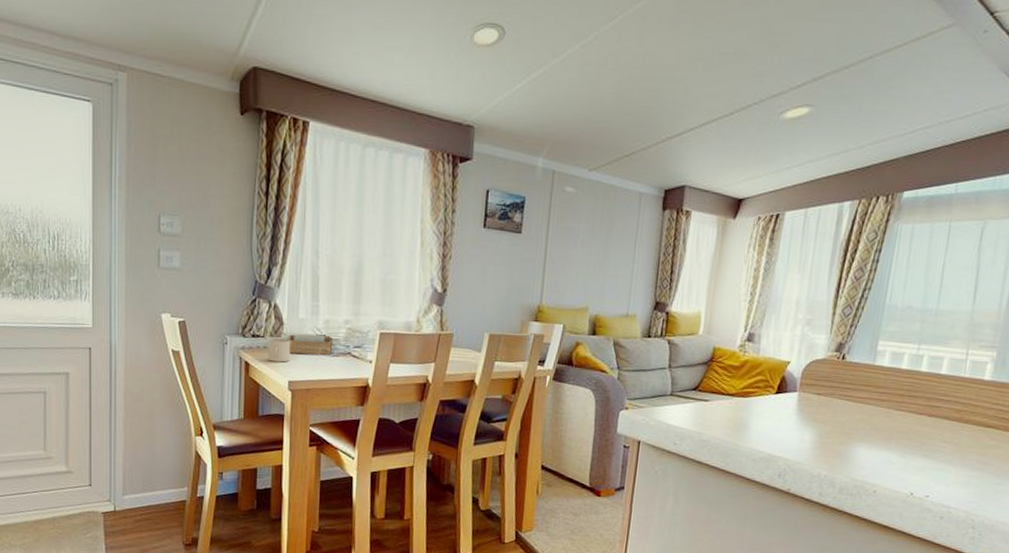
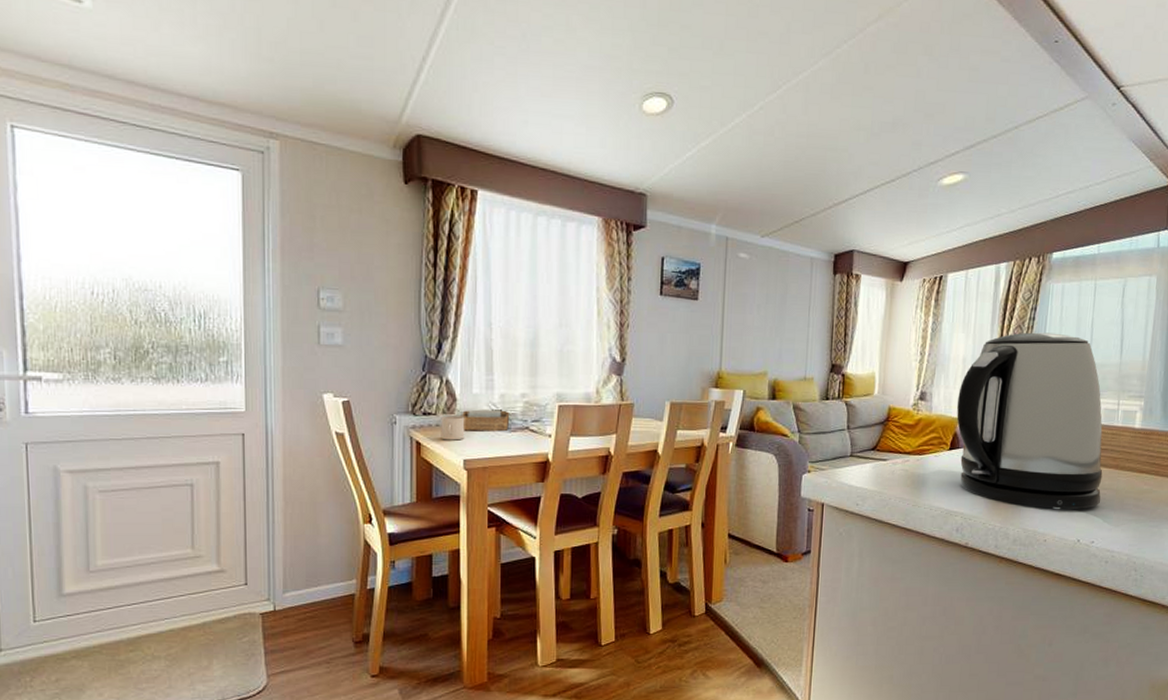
kettle: none [785,275,948,461] -> present [957,332,1103,510]

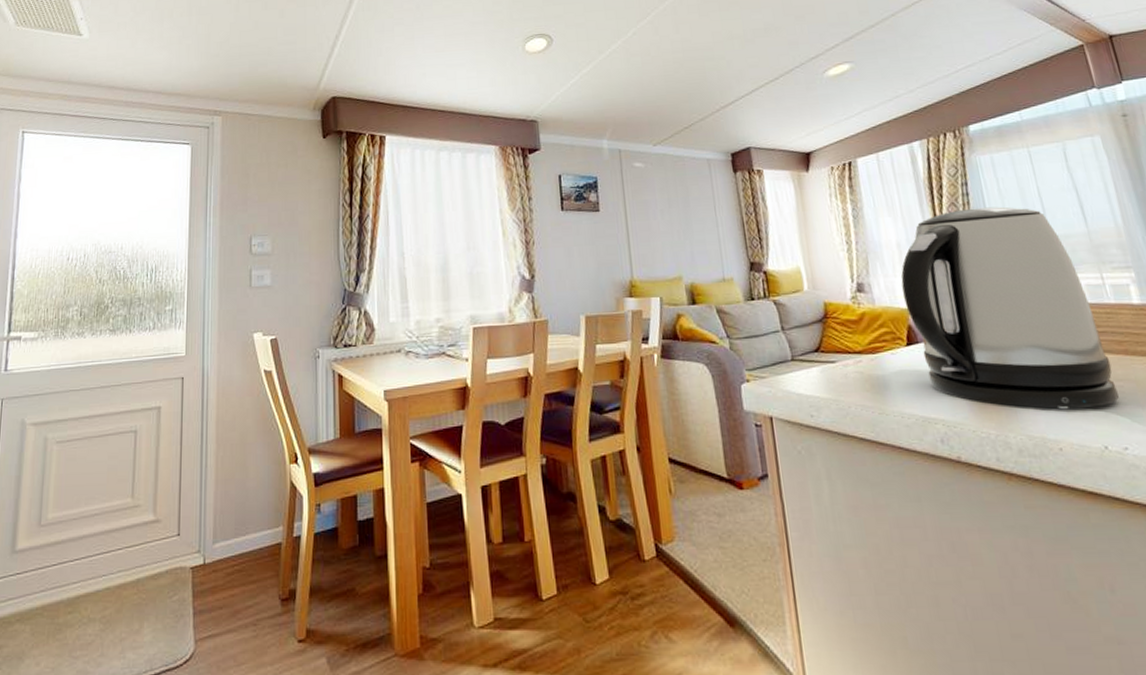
mug: present [441,415,465,441] -> none [361,345,384,372]
napkin holder: present [459,409,509,432] -> none [378,336,426,361]

